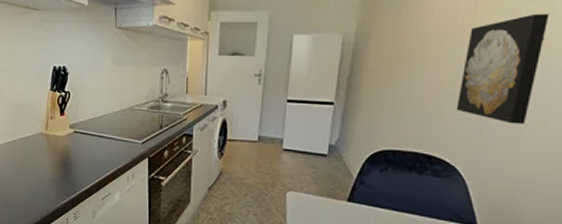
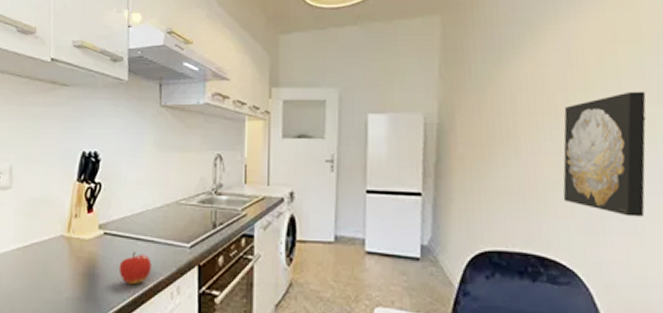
fruit: none [86,146,112,171] -> present [118,252,152,285]

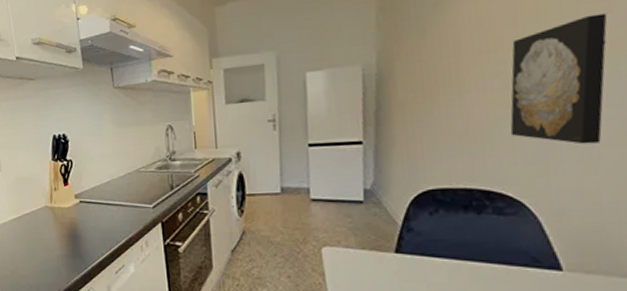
fruit: present [118,252,152,285] -> none [95,215,123,242]

